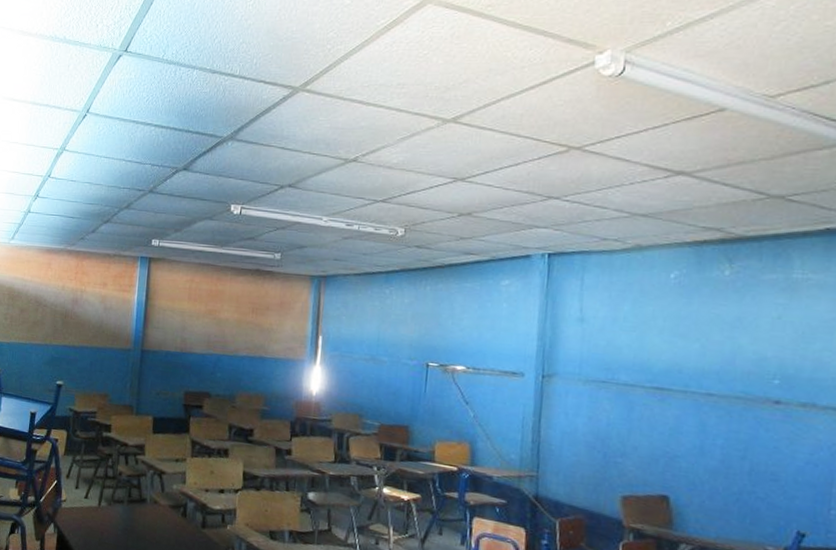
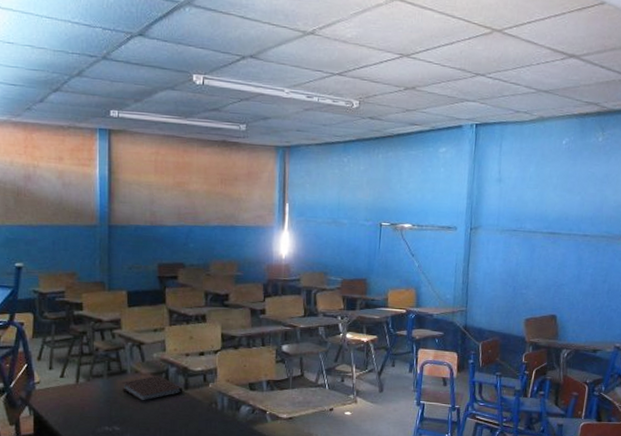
notebook: none [141,509,199,534] -> present [123,376,182,400]

